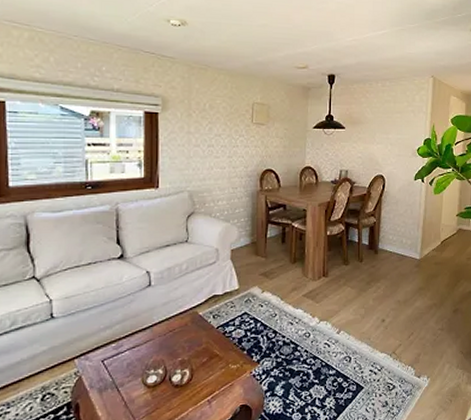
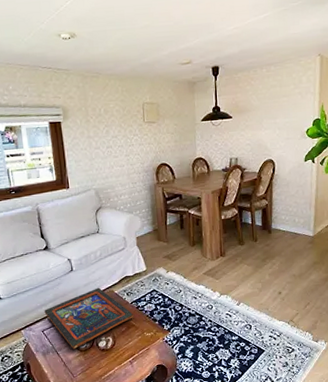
religious icon: none [108,307,219,385] -> present [44,287,134,350]

